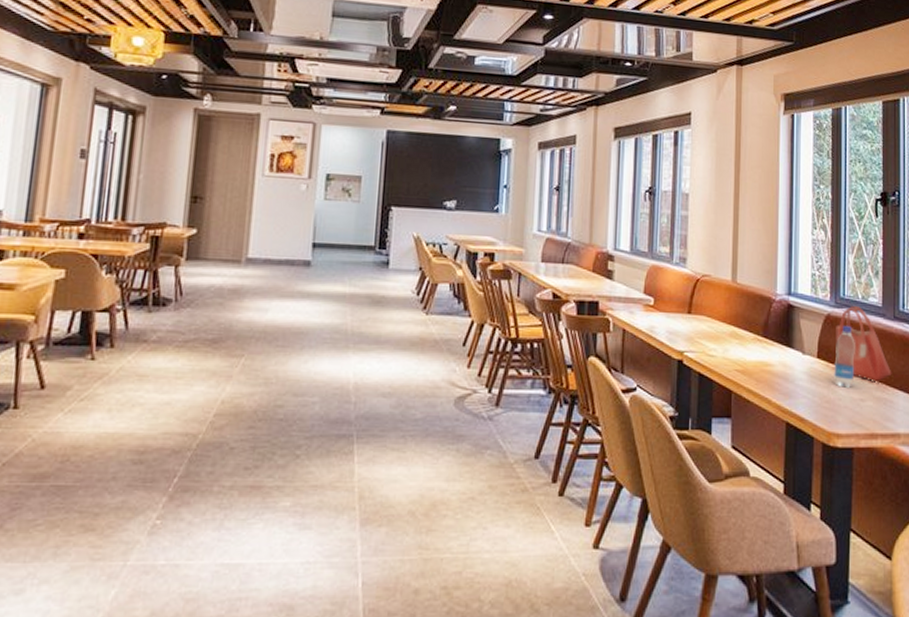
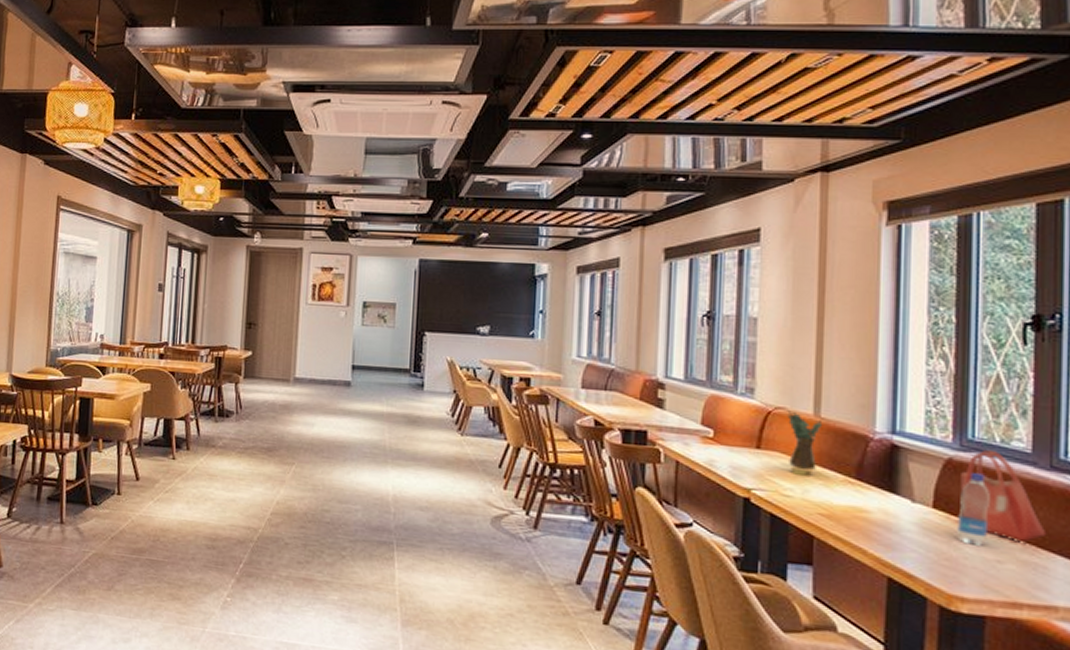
vase: none [711,277,739,338] -> present [787,410,823,478]

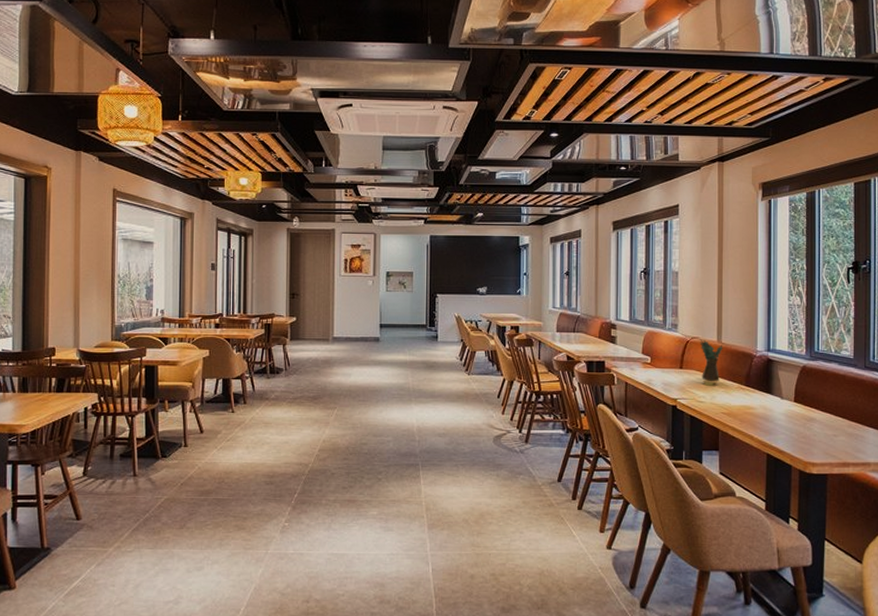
bottle: present [955,471,990,546] -> none [808,374,829,426]
handbag: present [960,450,1047,542] -> none [811,359,863,420]

